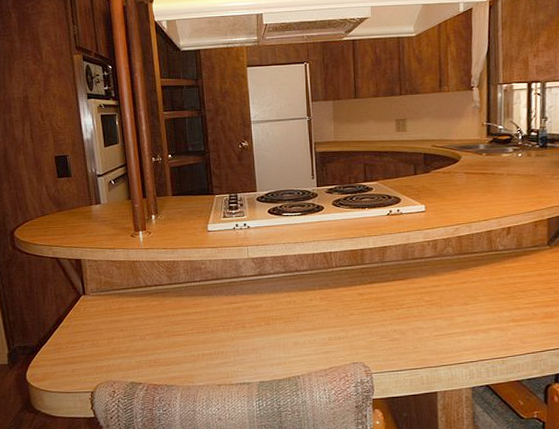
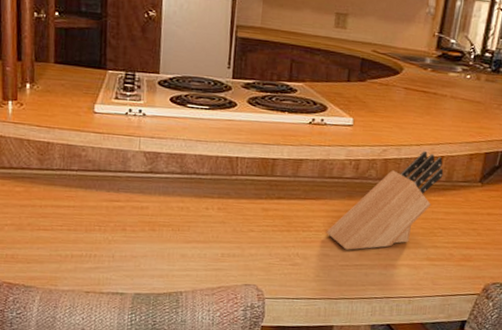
knife block: none [417,224,513,321] -> present [326,150,444,250]

